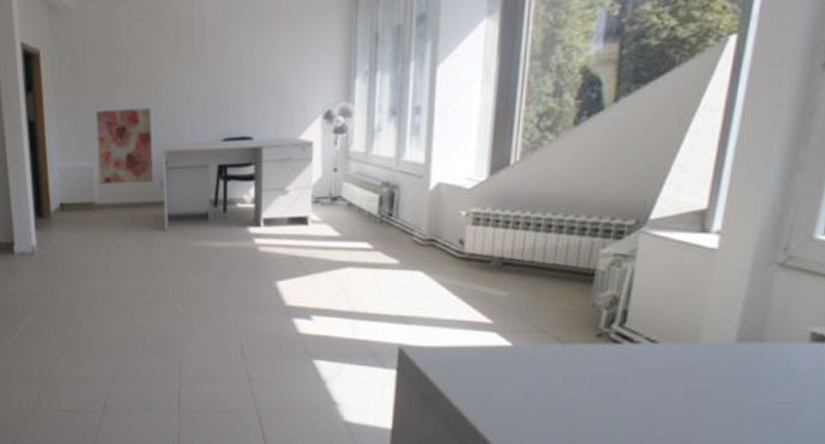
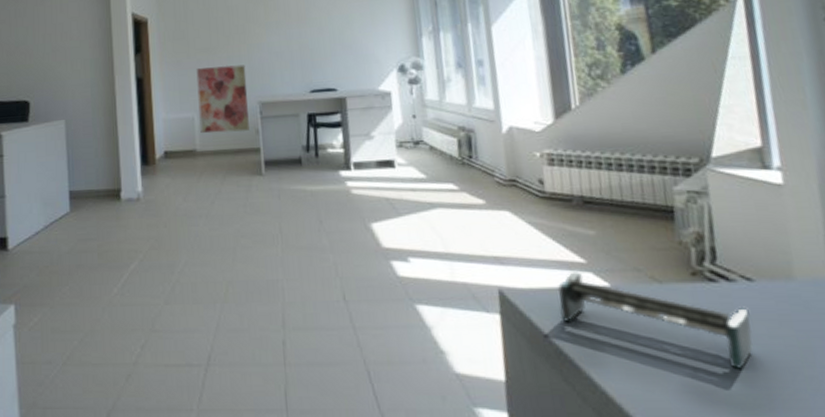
shelf: none [456,332,645,422] -> present [557,272,754,369]

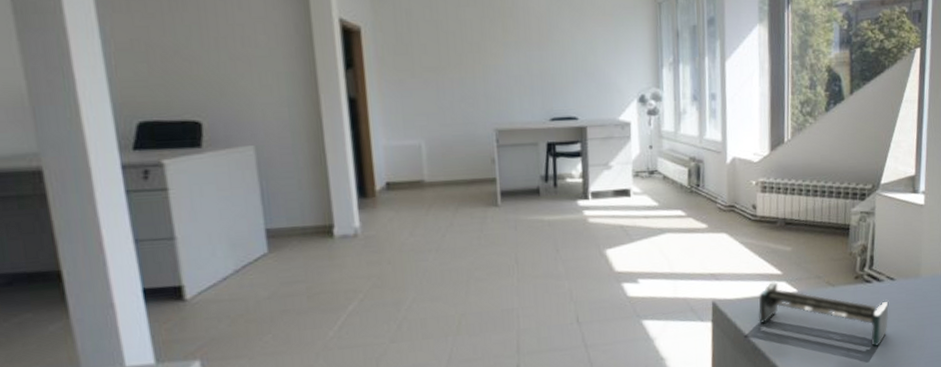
wall art: present [196,65,249,134] -> none [423,87,485,163]

